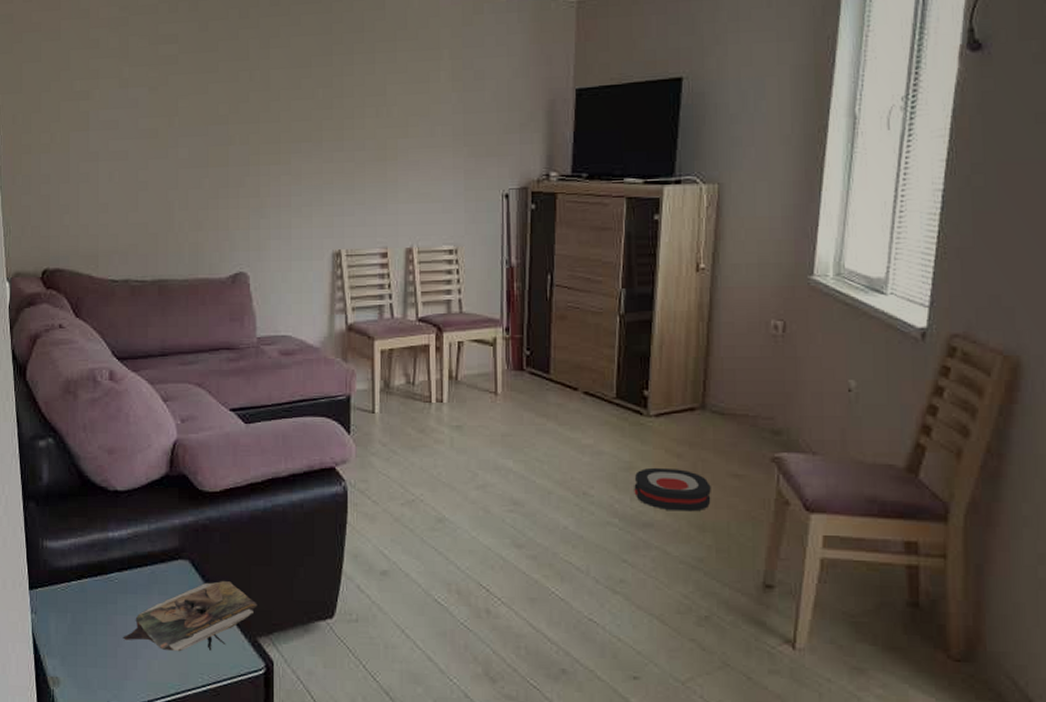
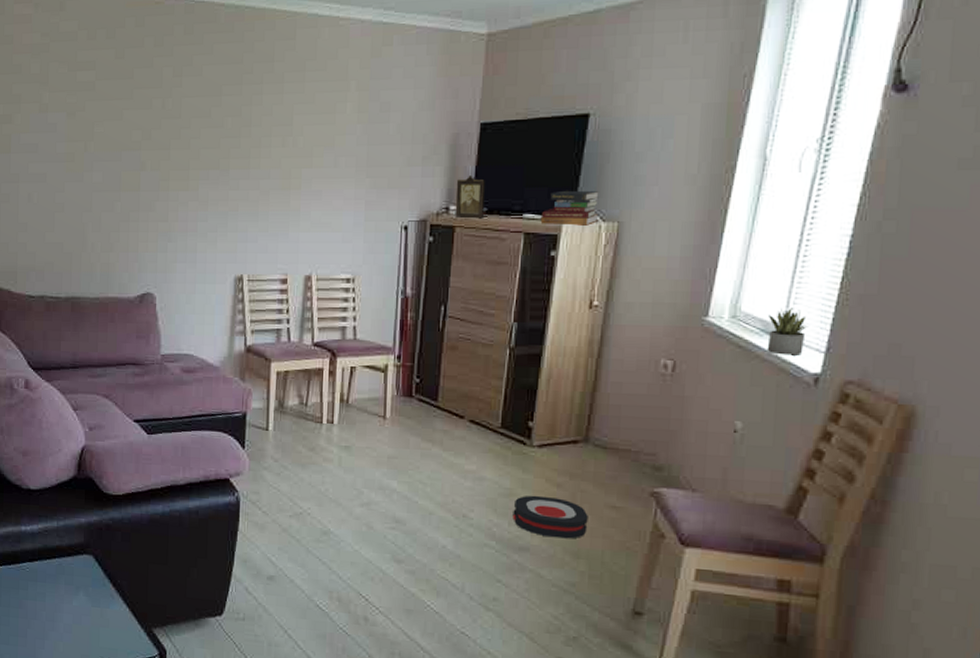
magazine: present [122,581,258,652] -> none [32,576,154,637]
photo frame: none [555,141,589,185] -> present [455,176,488,219]
books: none [641,153,698,189] -> present [540,190,599,226]
succulent plant: none [872,263,911,311] -> present [767,308,808,356]

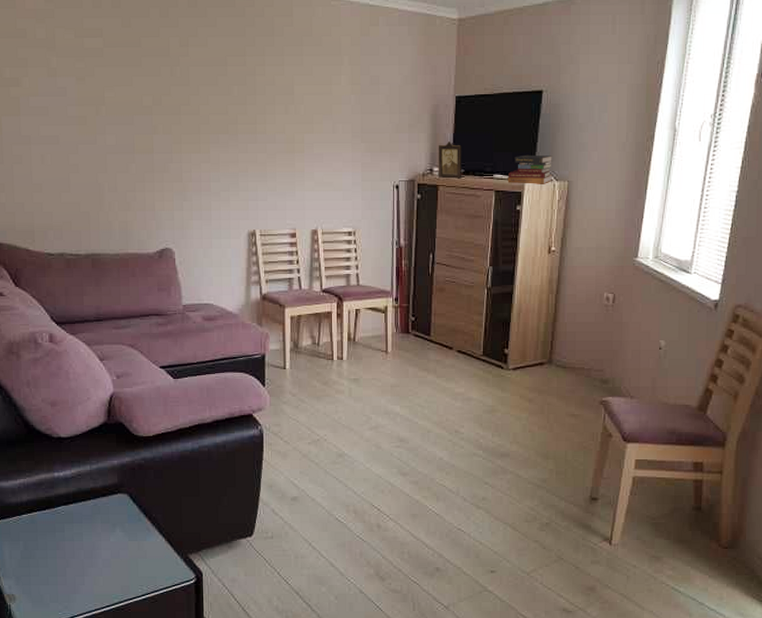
robot vacuum: present [512,495,588,539] -> none [495,410,554,444]
succulent plant: present [767,308,808,356] -> none [681,249,709,287]

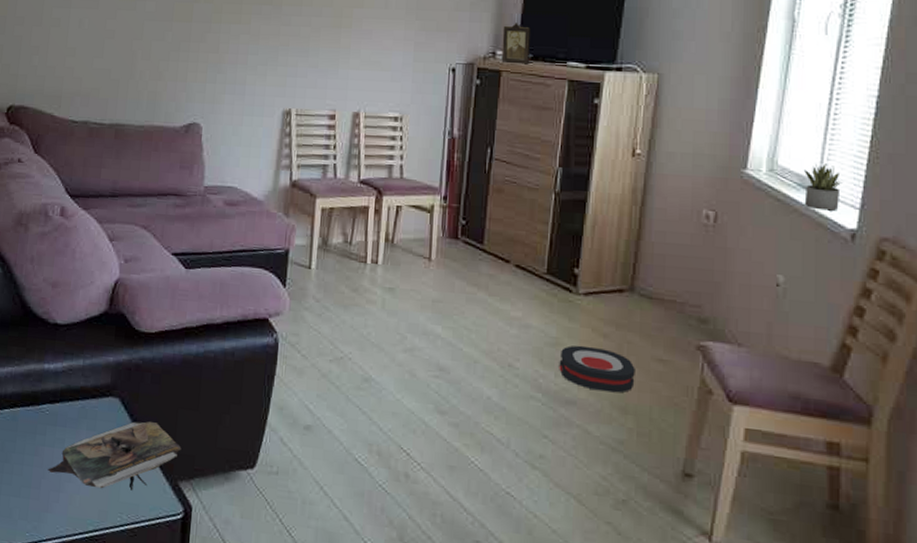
magazine: none [70,510,188,569] -> present [47,421,182,491]
robot vacuum: none [495,410,554,444] -> present [559,345,635,393]
books: present [507,154,552,184] -> none [584,41,639,76]
succulent plant: none [681,249,709,287] -> present [804,164,842,211]

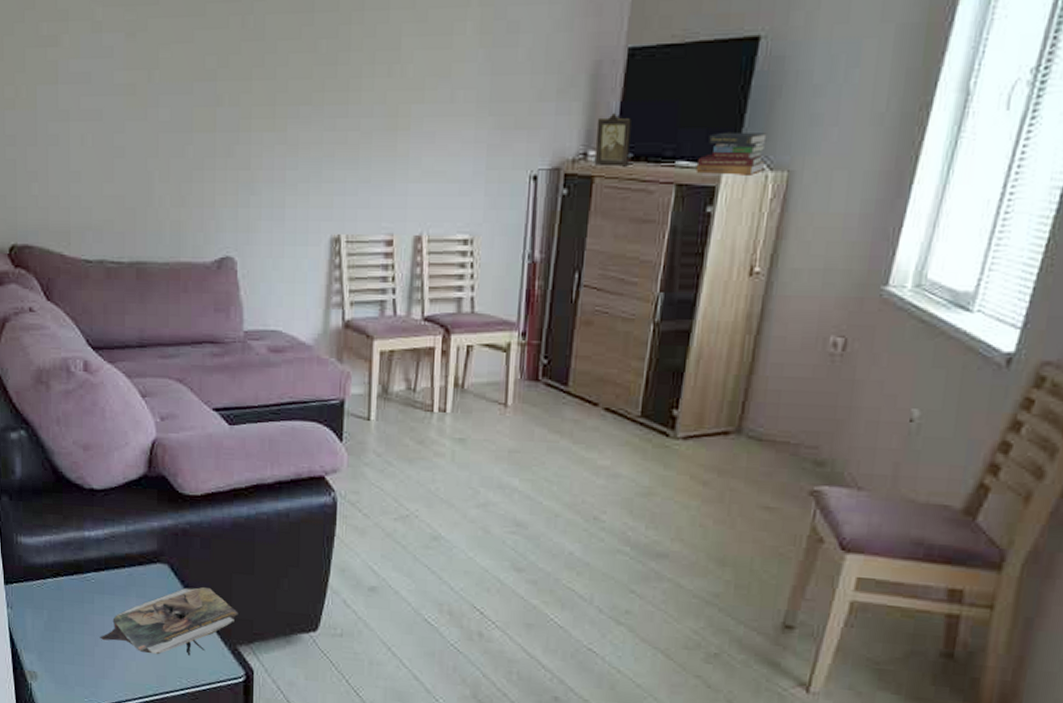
robot vacuum: present [559,345,635,393] -> none [650,494,737,544]
books: none [584,41,639,76] -> present [695,131,767,175]
succulent plant: present [804,164,842,211] -> none [954,275,1004,332]

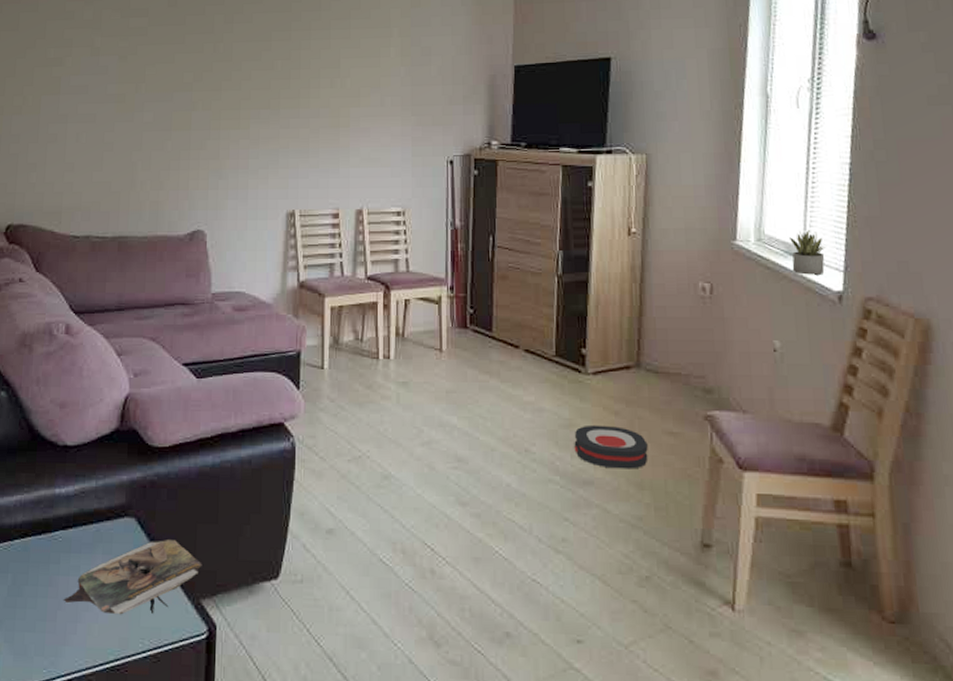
photo frame: present [594,113,633,167] -> none [496,113,527,153]
robot vacuum: none [650,494,737,544] -> present [574,424,648,469]
books: present [695,131,767,175] -> none [576,125,627,158]
succulent plant: none [954,275,1004,332] -> present [790,230,826,275]

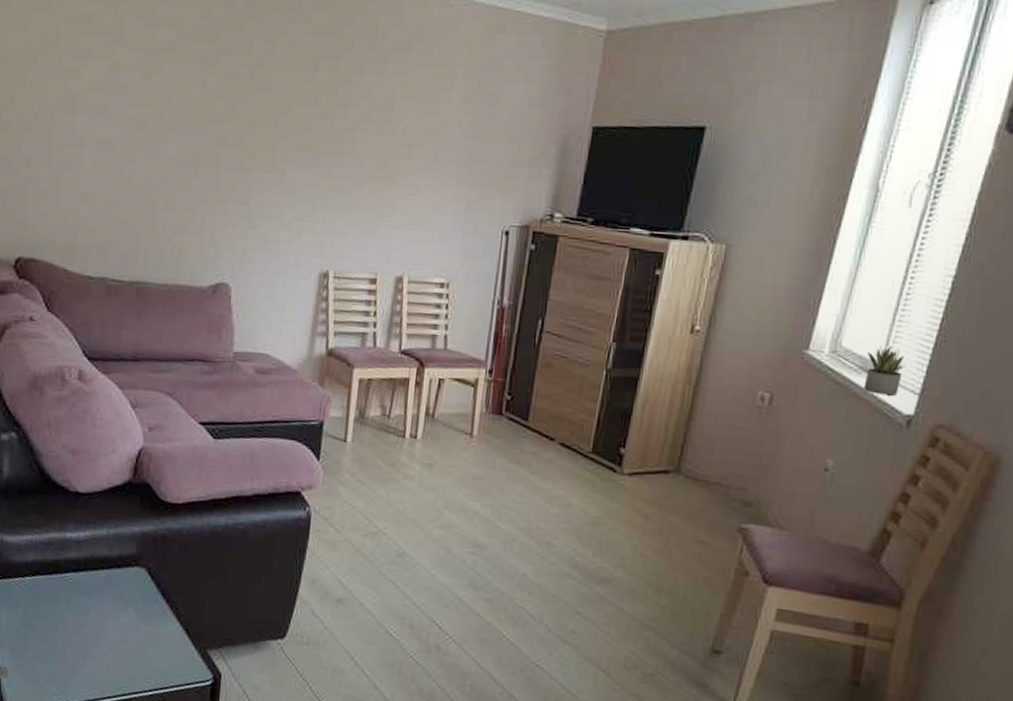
magazine: present [63,540,202,615] -> none [73,591,211,658]
robot vacuum: present [574,424,648,469] -> none [597,525,674,573]

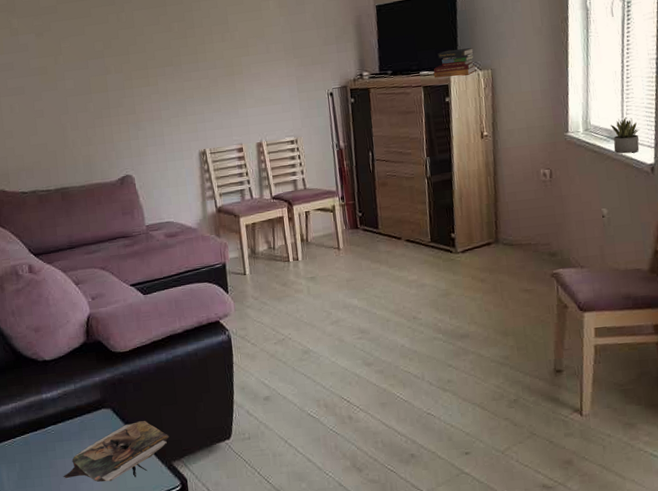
magazine: none [73,591,211,658] -> present [63,421,169,482]
books: none [647,206,709,246] -> present [433,48,476,78]

